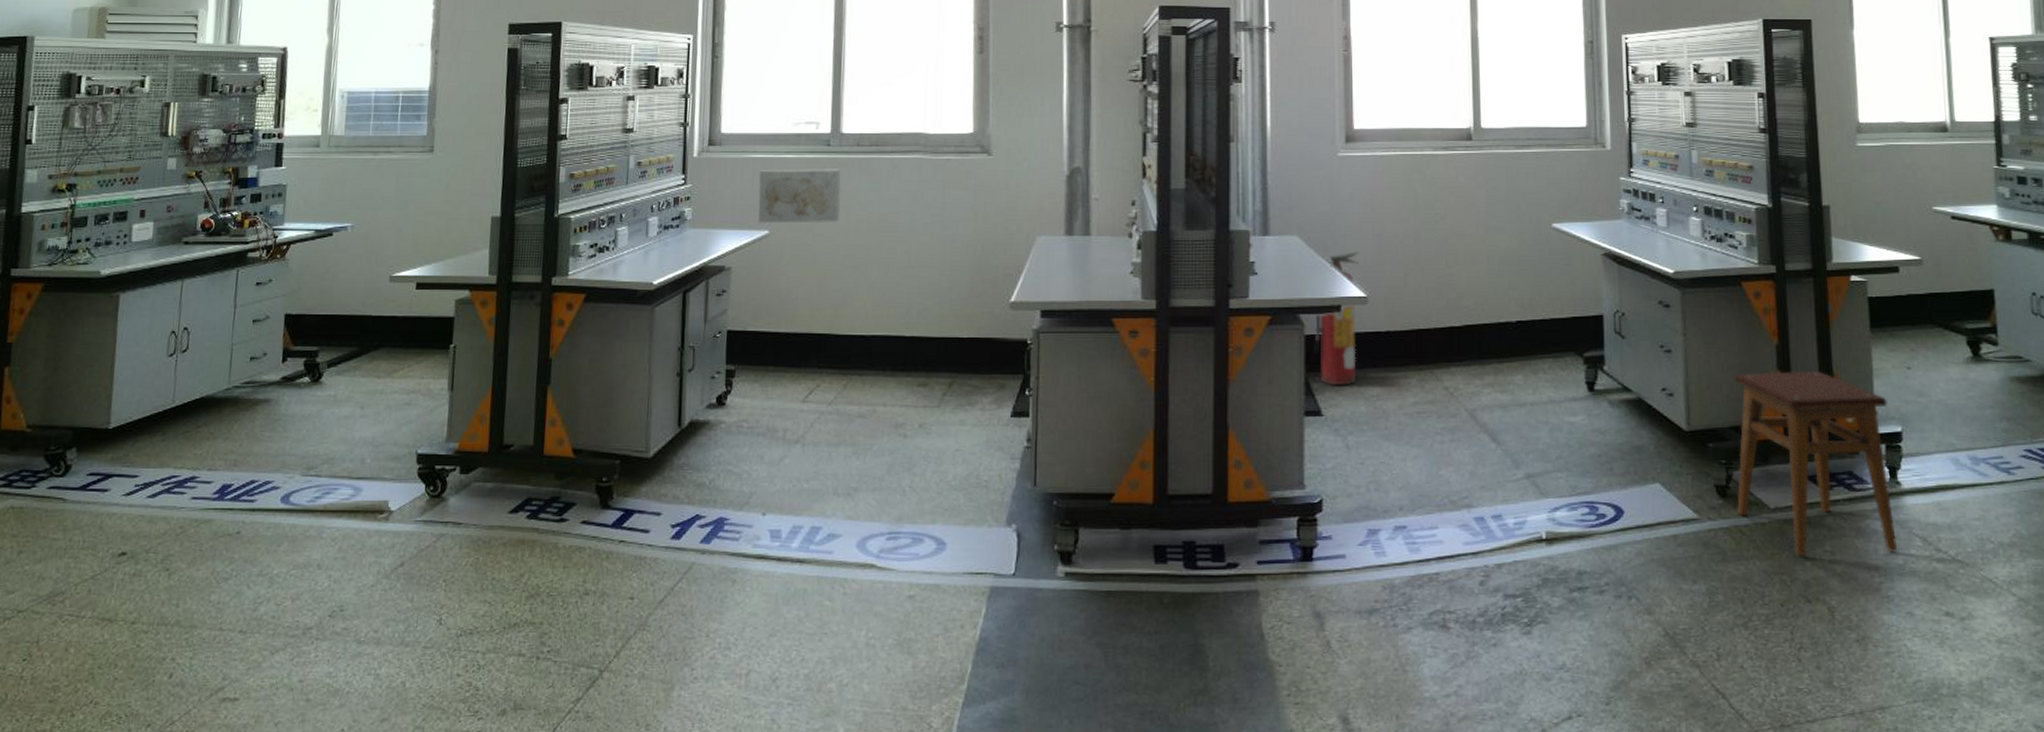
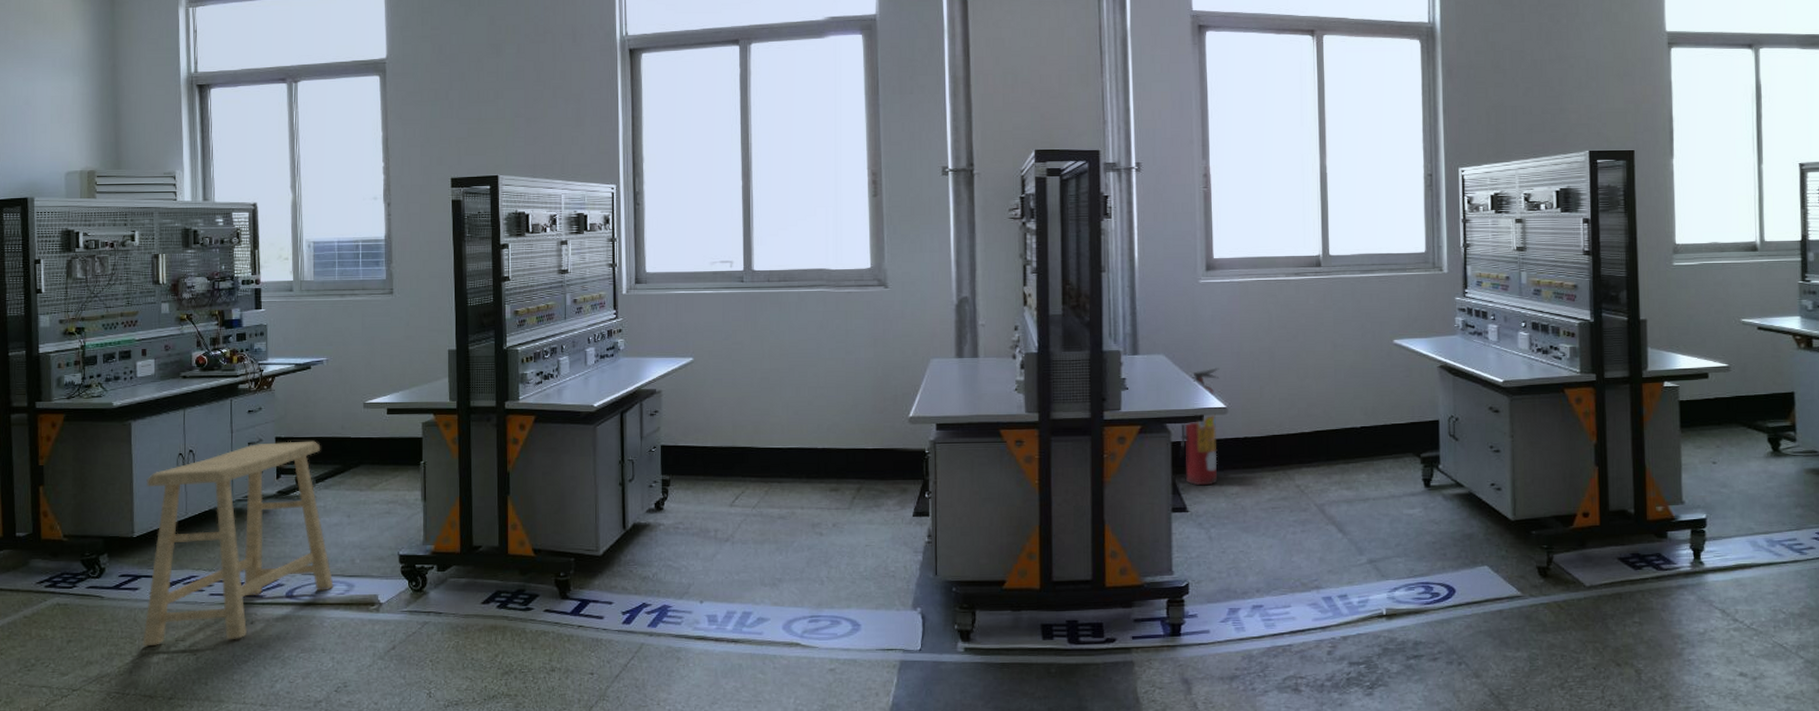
stool: none [107,319,338,560] -> present [143,441,334,647]
wall art: present [758,169,841,223] -> none [681,302,755,352]
stool: present [1733,370,1898,557] -> none [1555,466,1699,628]

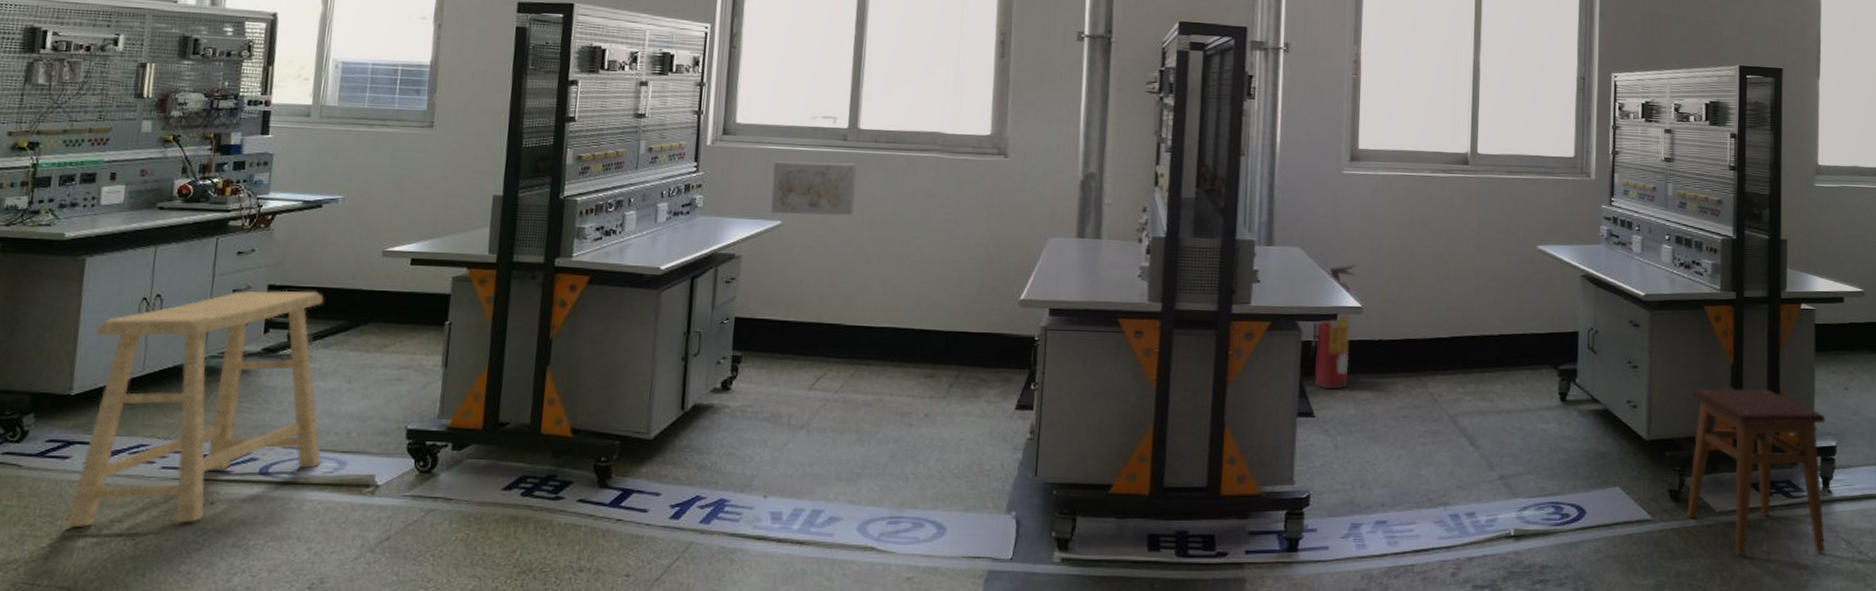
wall art: none [681,302,755,352] -> present [771,161,857,216]
stool: none [1555,466,1699,628] -> present [1687,388,1825,556]

